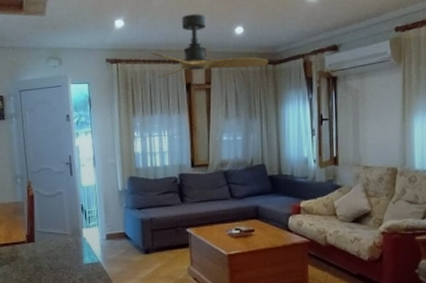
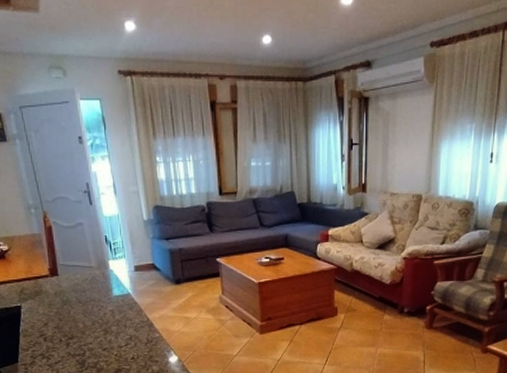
ceiling fan: present [150,14,269,78] -> none [169,18,299,95]

